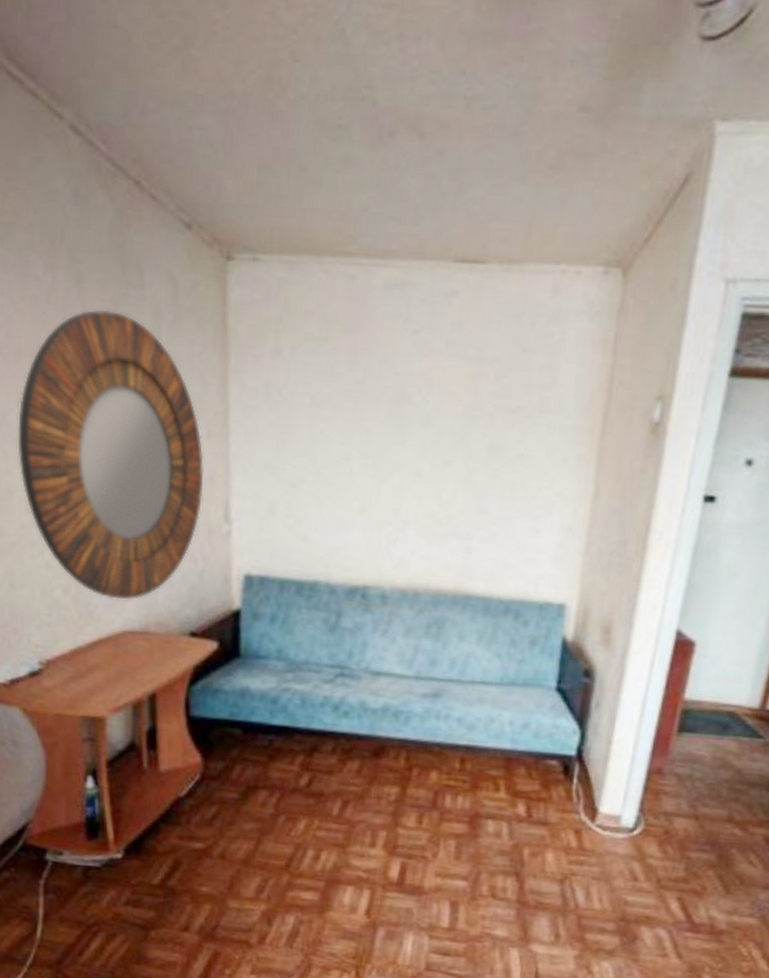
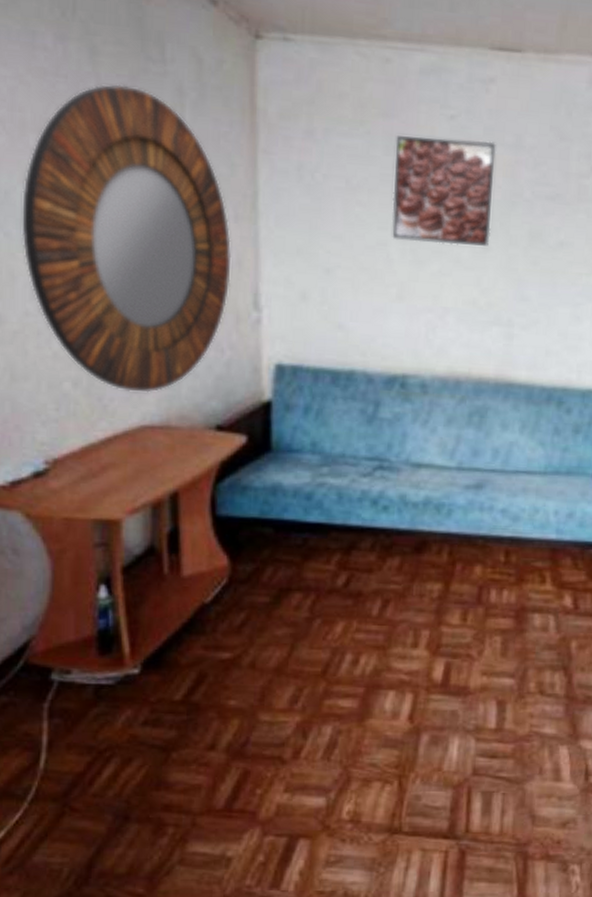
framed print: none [355,351,458,460] -> present [392,136,496,246]

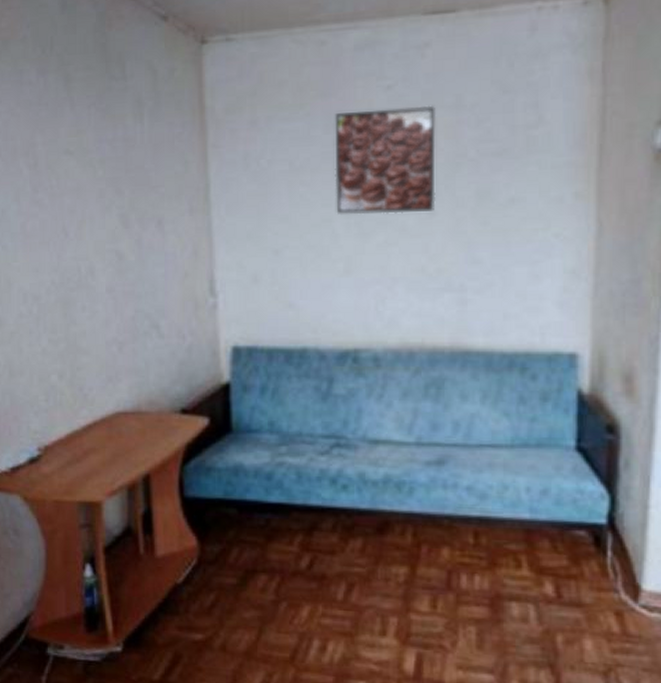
home mirror: present [21,84,232,393] -> none [15,104,189,381]

